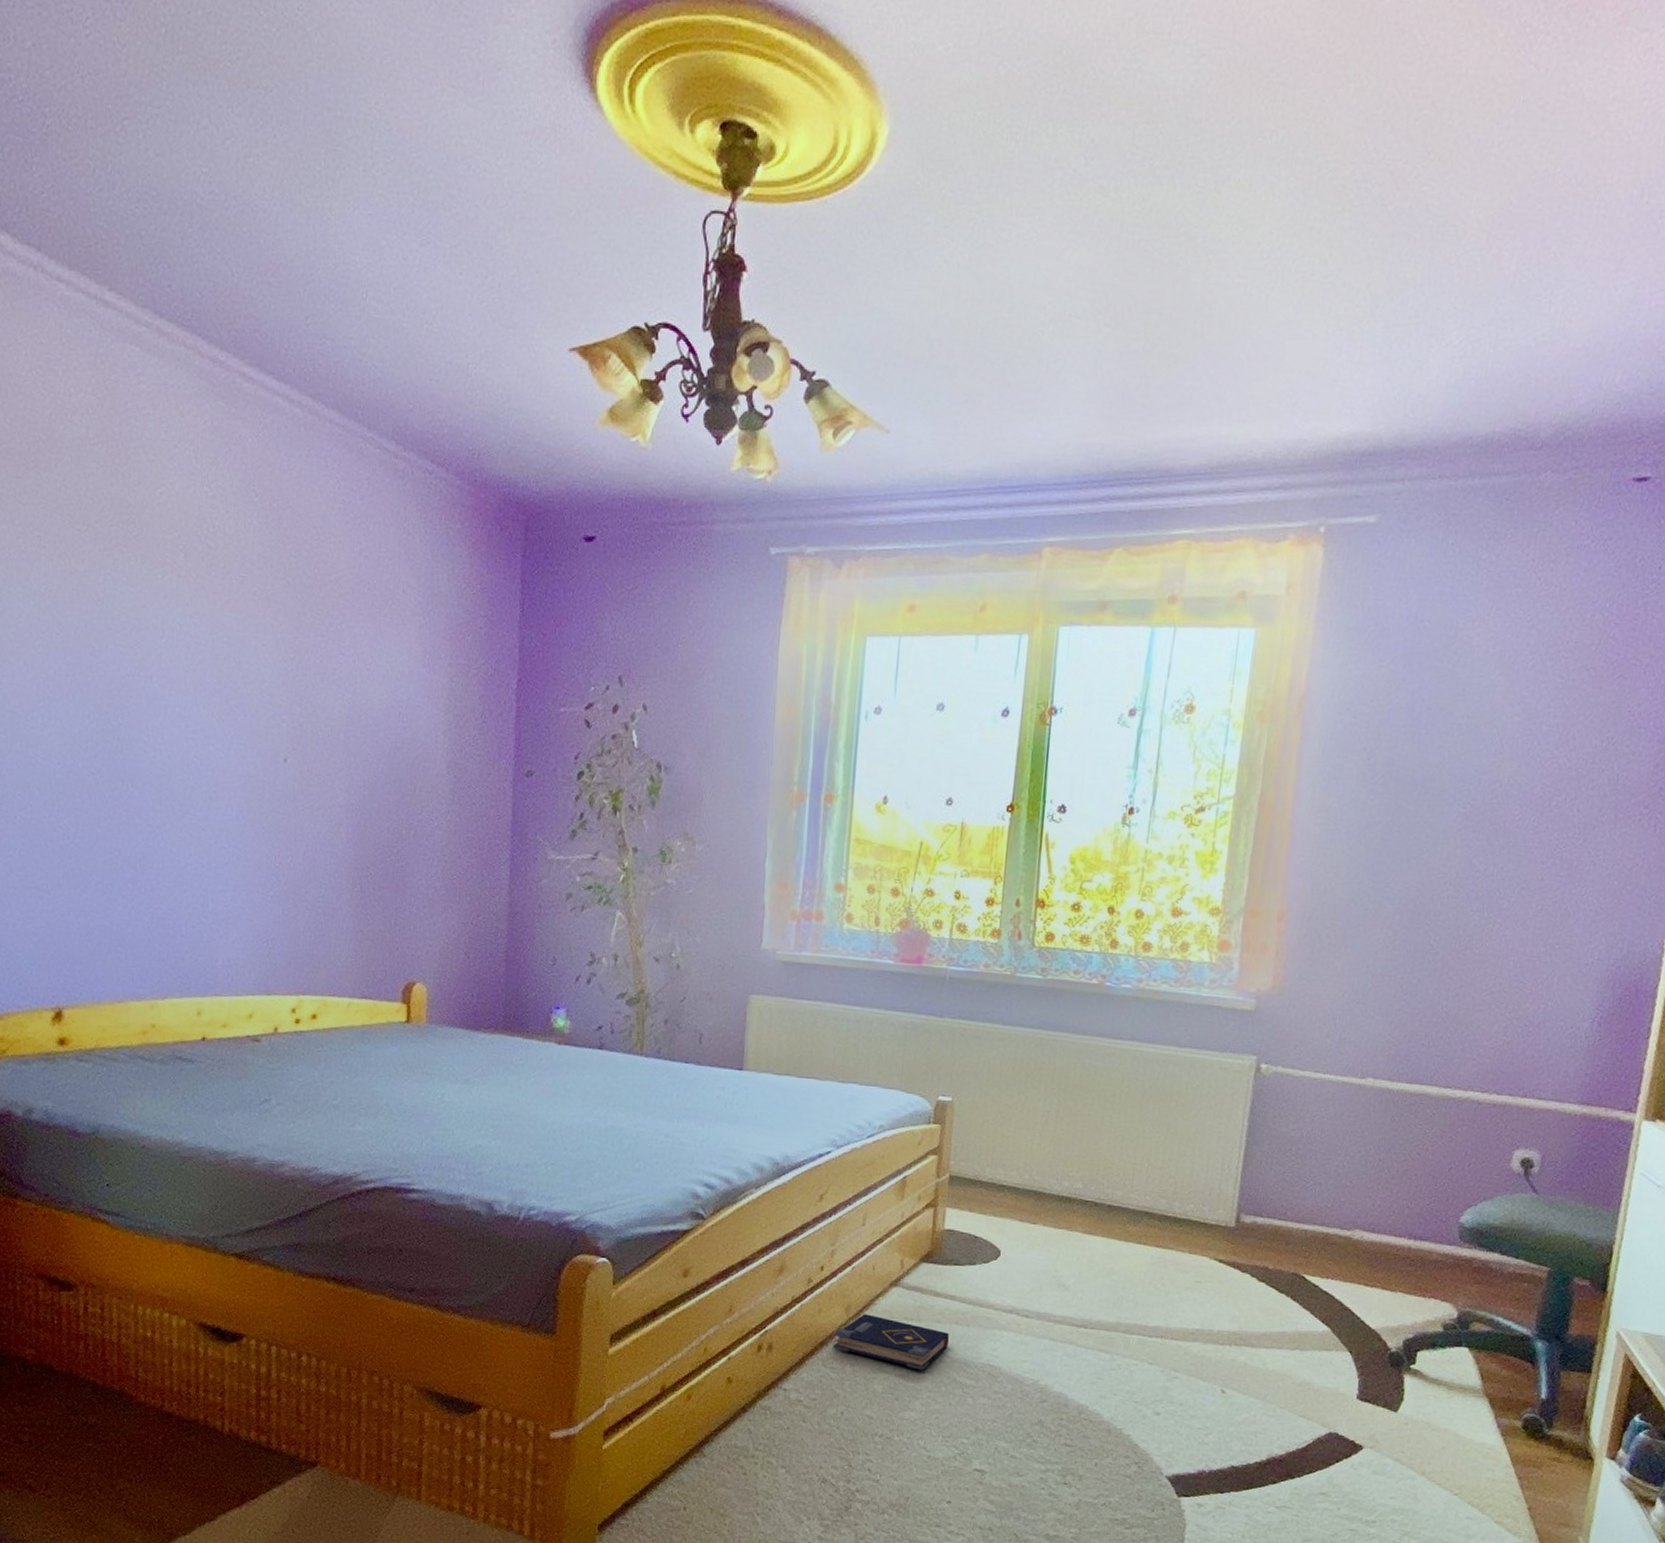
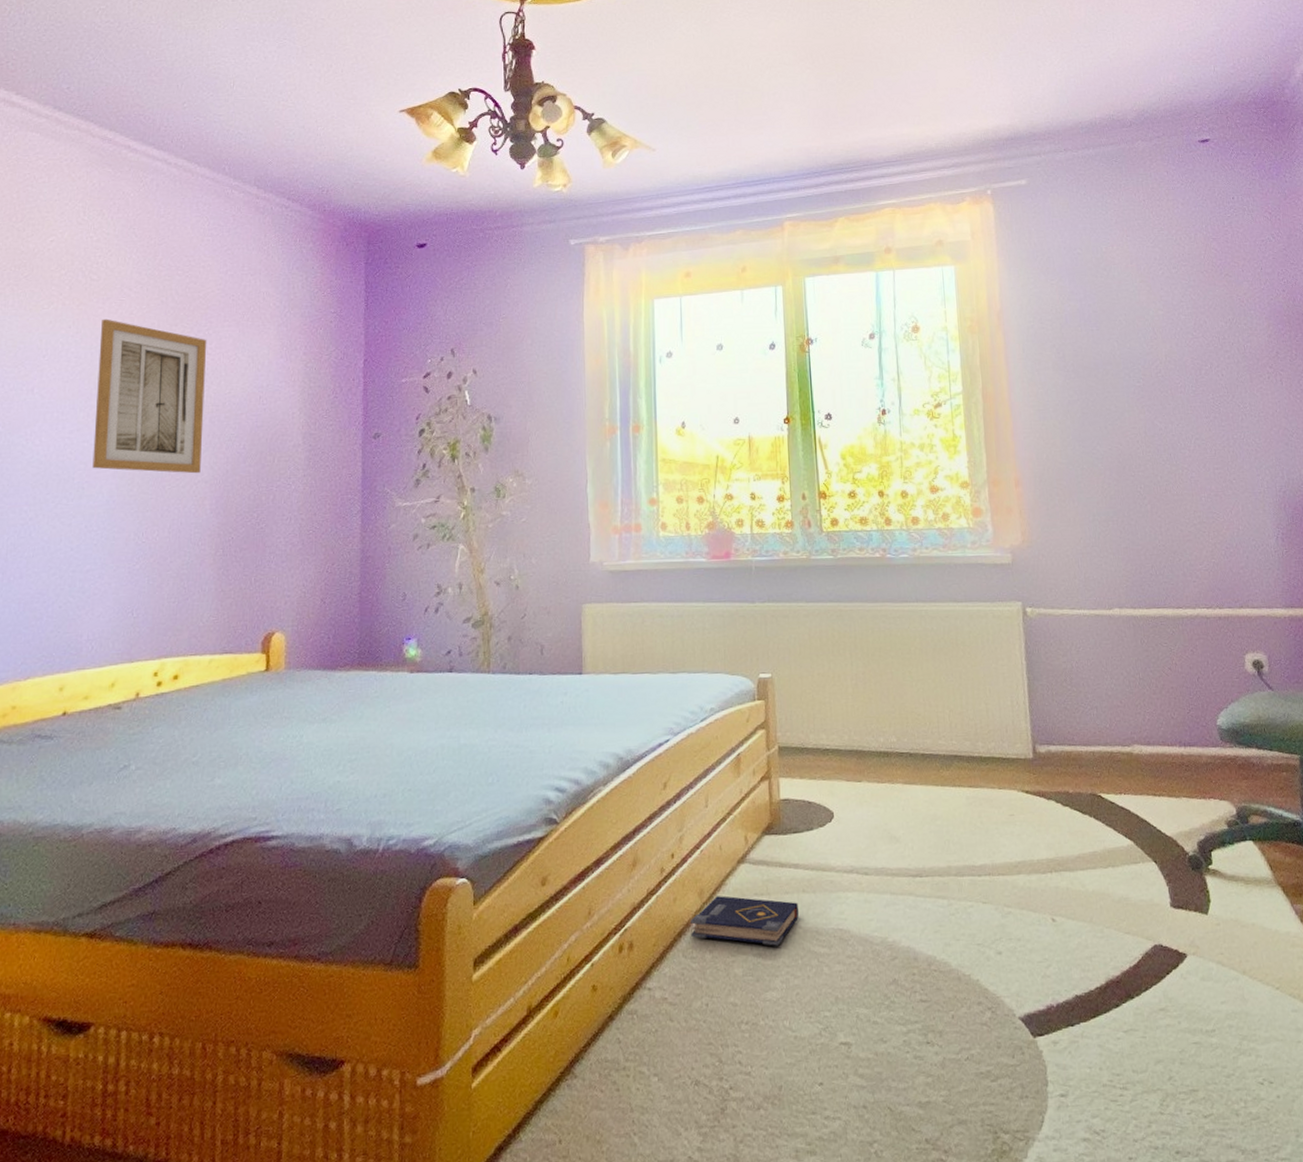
wall art: none [219,598,340,796] -> present [92,319,207,474]

